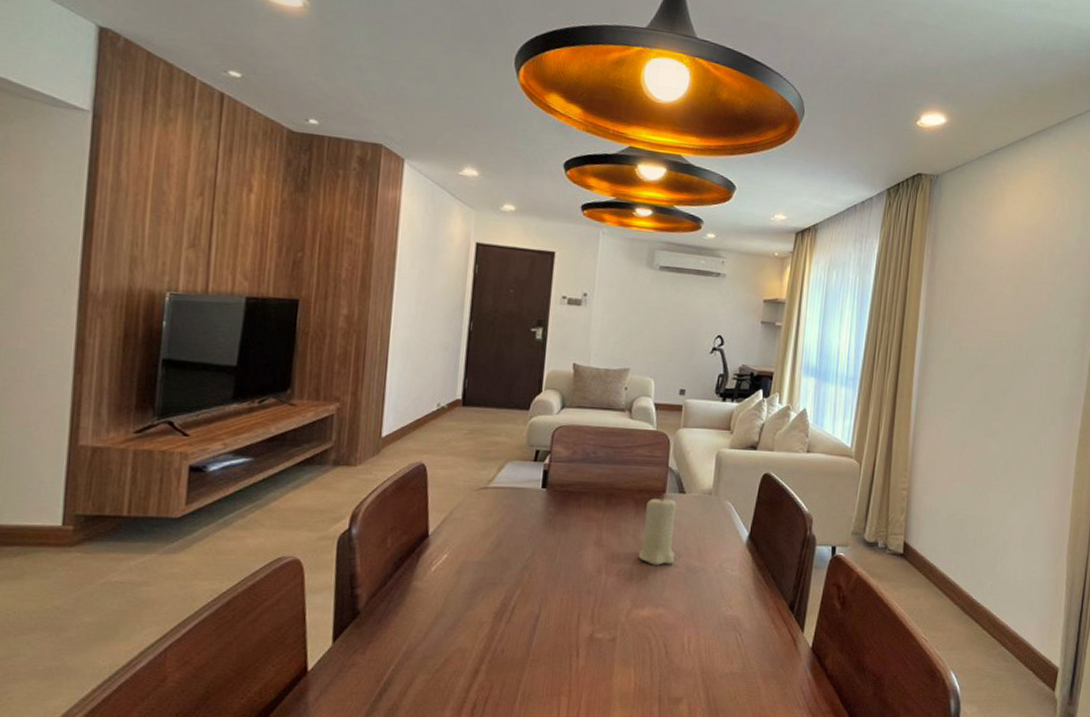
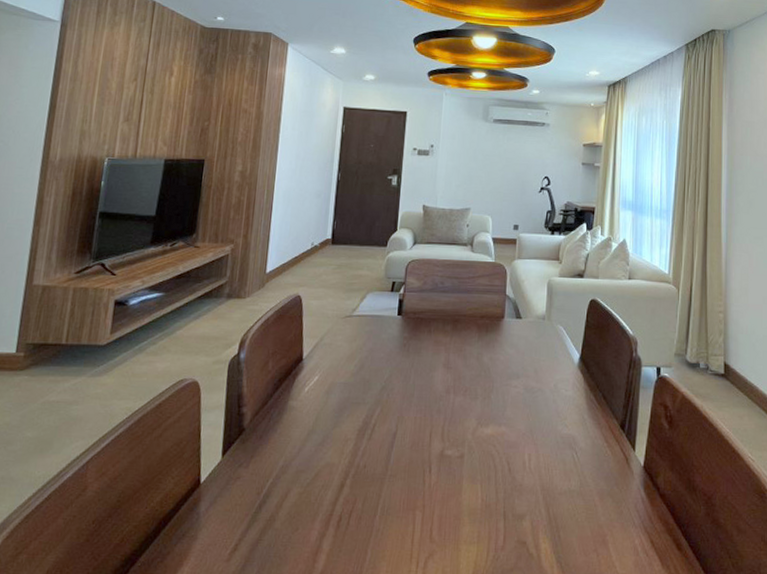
candle: present [639,495,677,566] -> none [482,320,515,386]

